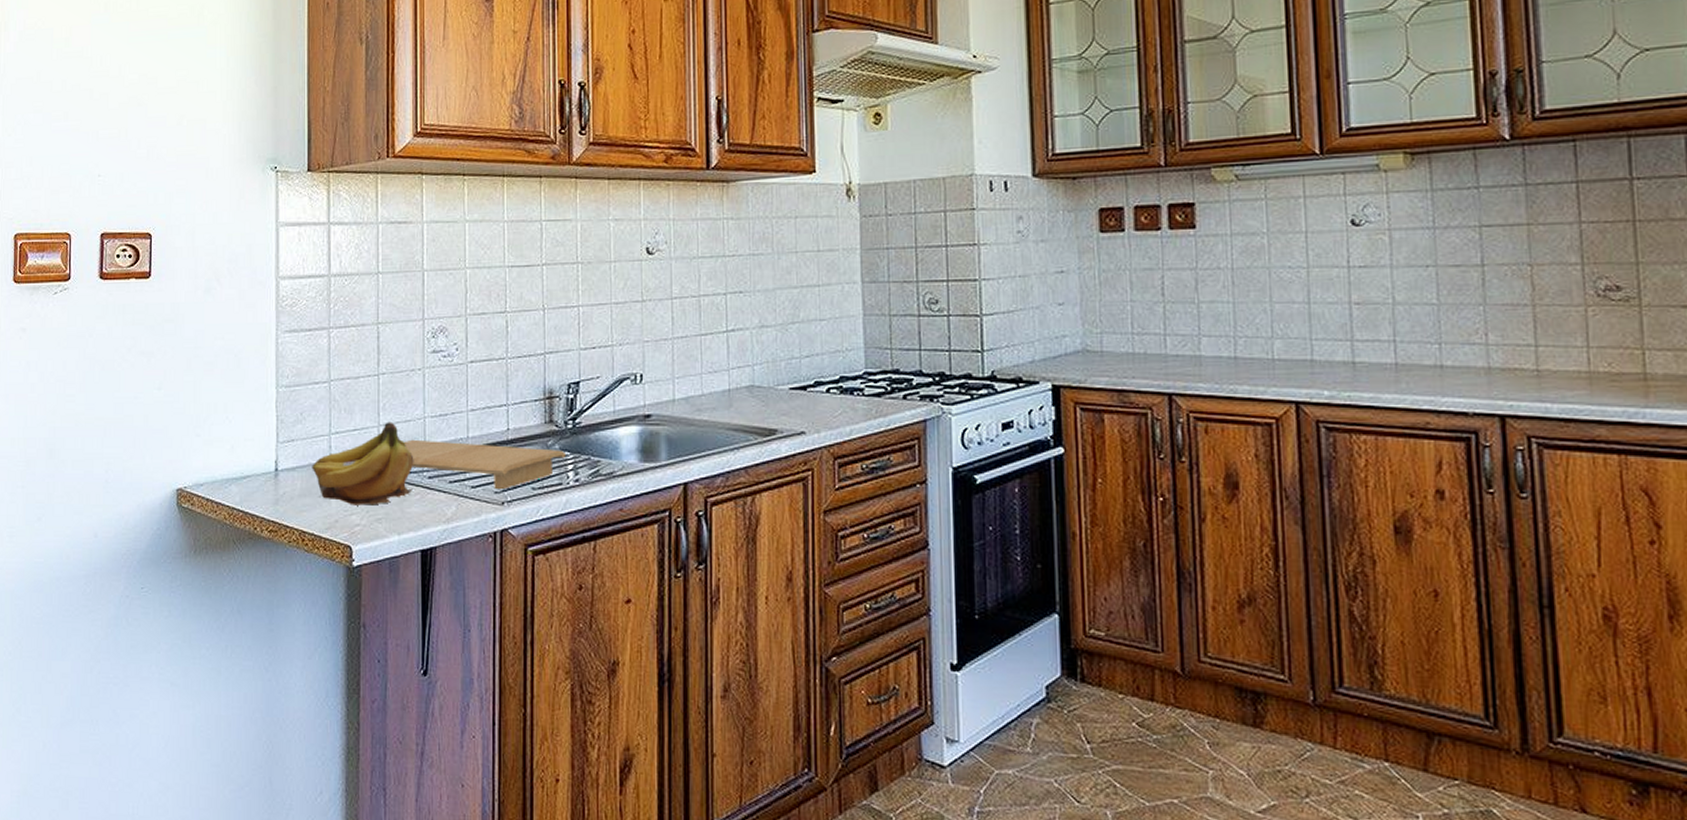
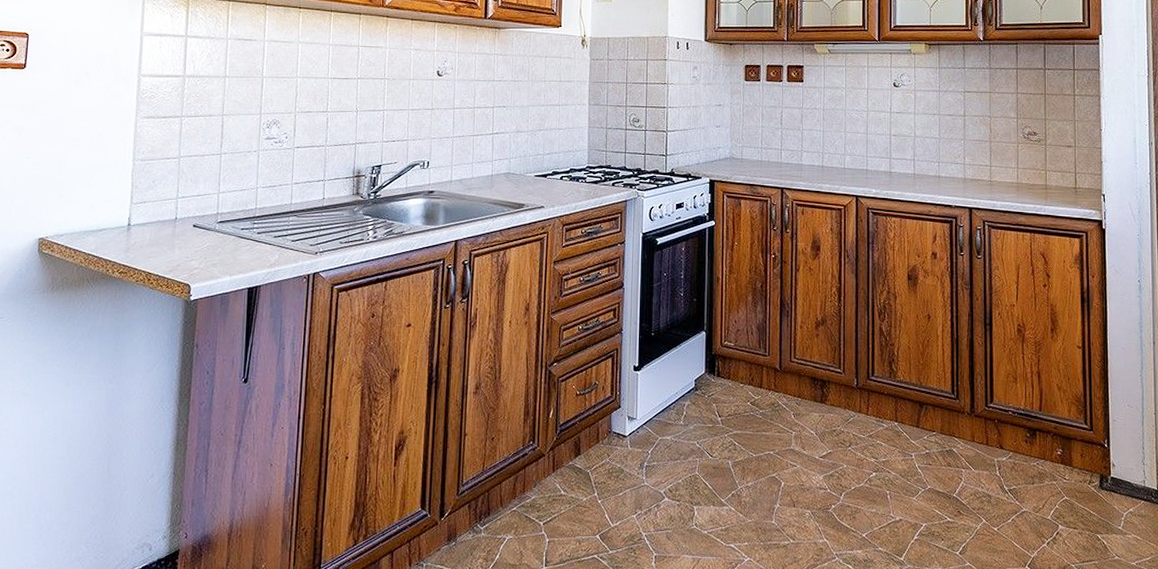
fruit: present [312,422,414,506] -> none [160,190,247,254]
cutting board: present [405,439,567,490] -> none [239,204,368,244]

